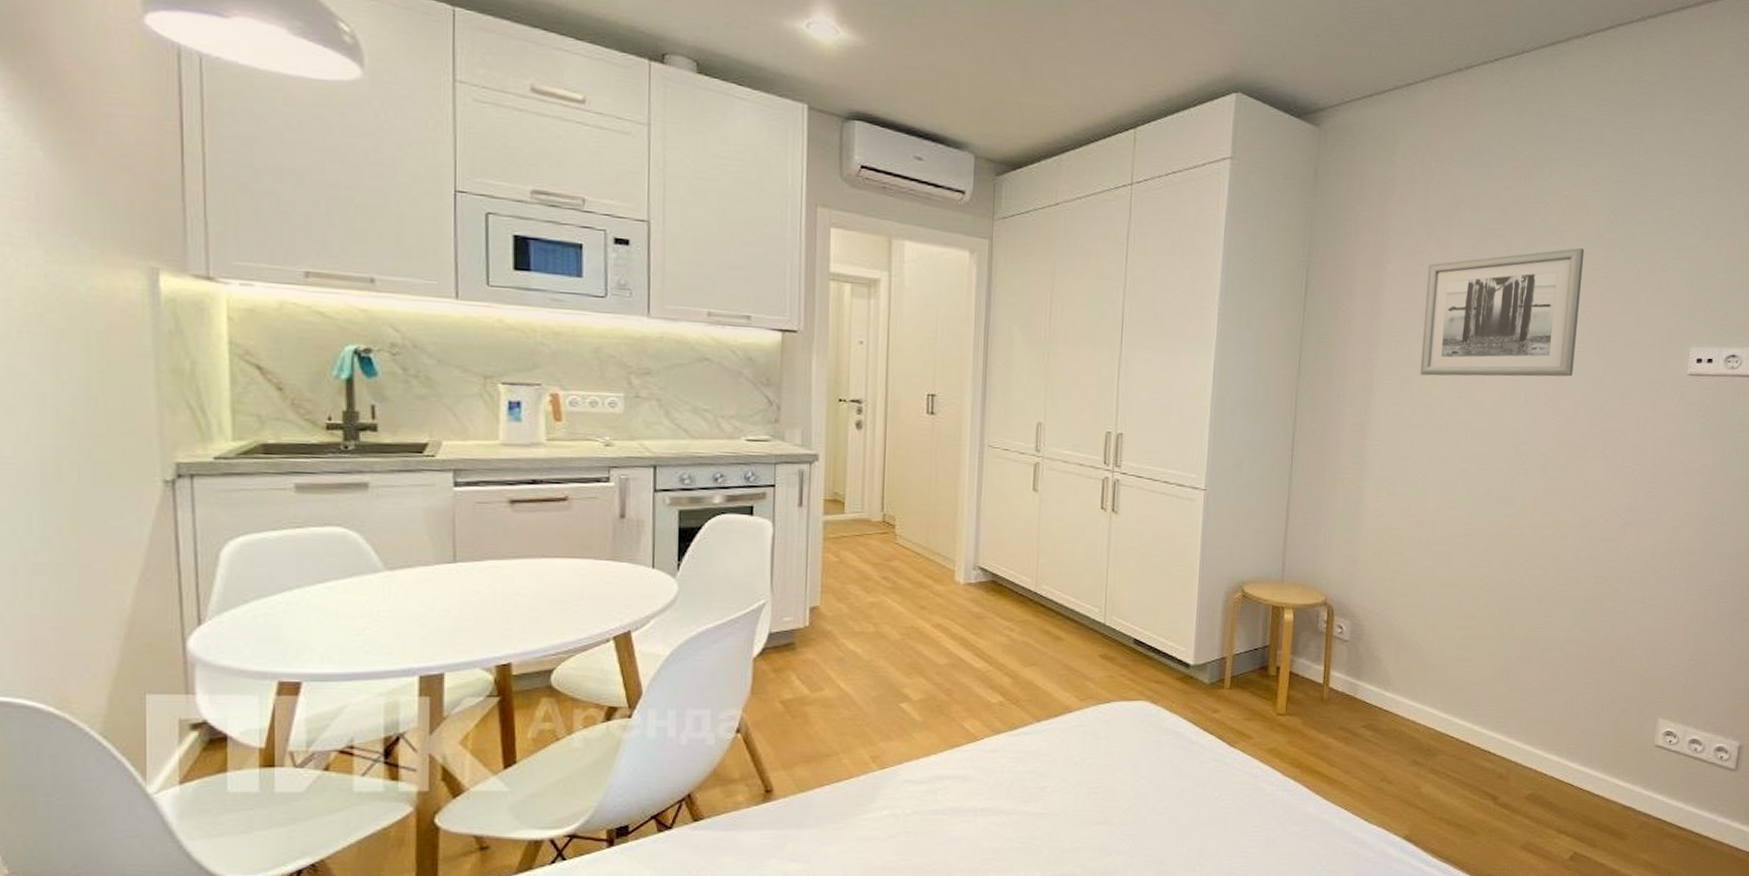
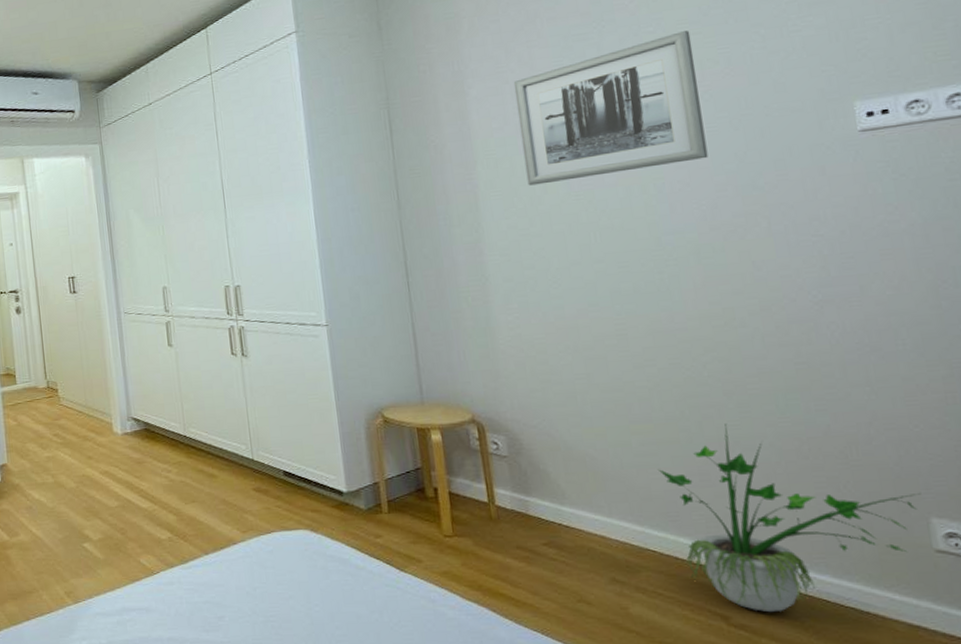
potted plant: none [1470,625,1657,794] -> present [657,423,922,613]

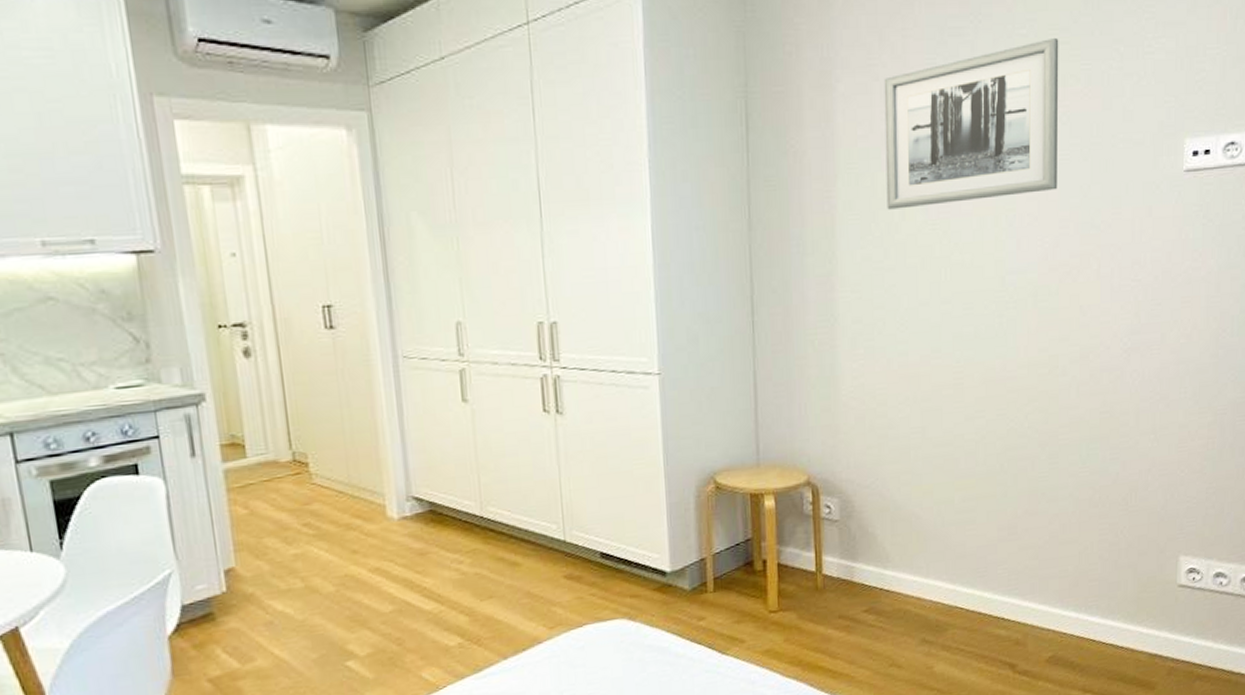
potted plant: present [657,423,922,613] -> none [974,475,1176,657]

